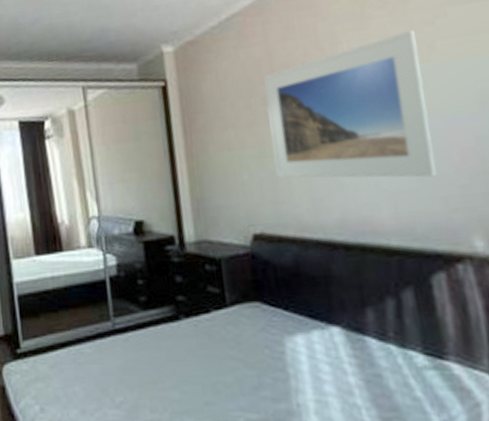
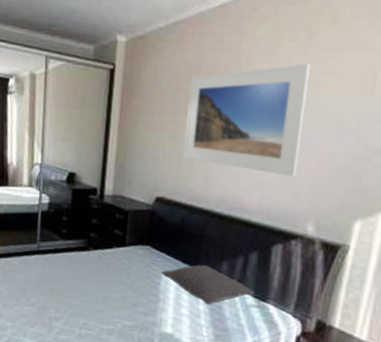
pillow: none [283,318,424,375] -> present [161,265,254,305]

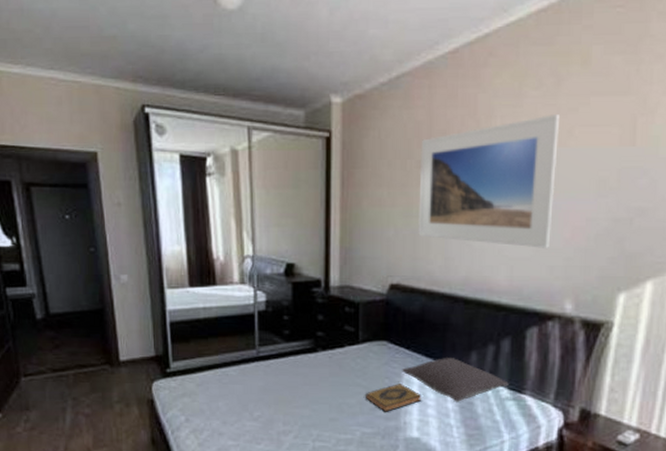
hardback book: none [128,284,178,309] -> present [366,384,422,412]

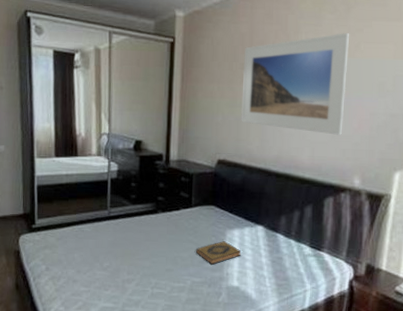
pillow: present [402,358,509,402] -> none [226,220,311,257]

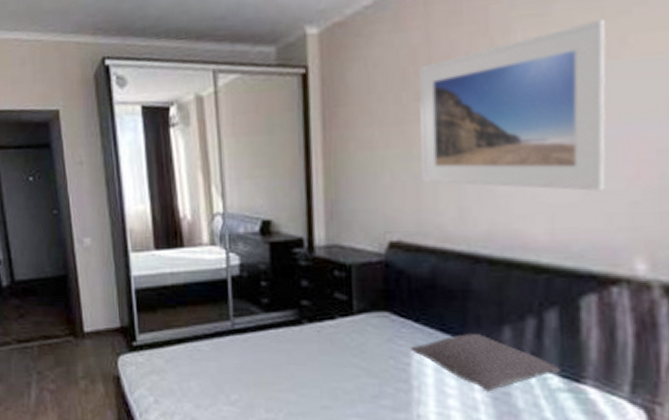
hardback book: present [196,241,242,265] -> none [365,365,440,401]
pillow: none [226,220,311,257] -> present [410,334,560,392]

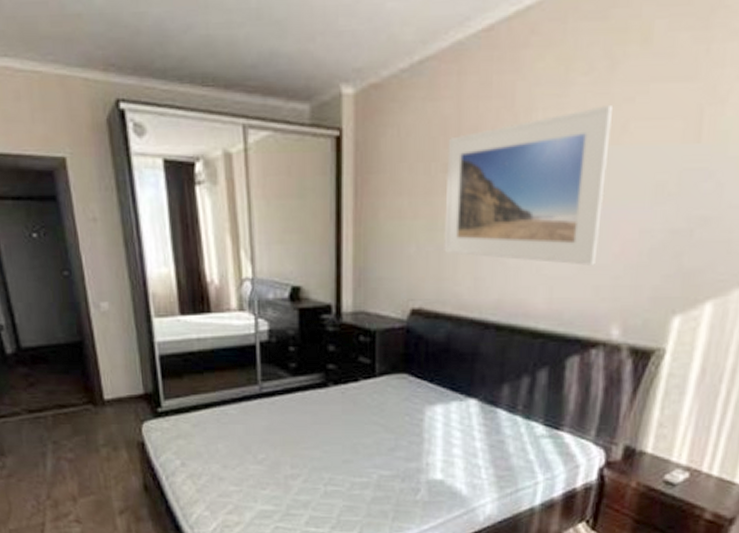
pillow: present [410,334,560,392] -> none [424,392,545,441]

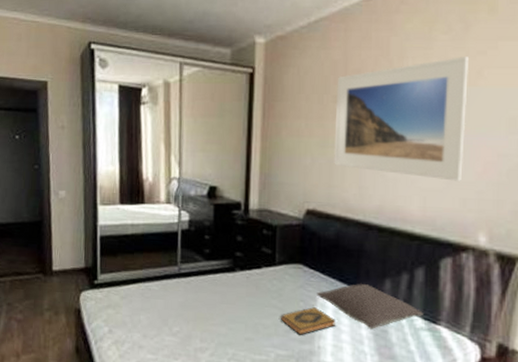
hardback book: none [383,421,447,453] -> present [281,307,336,335]
pillow: none [424,392,545,441] -> present [317,284,423,329]

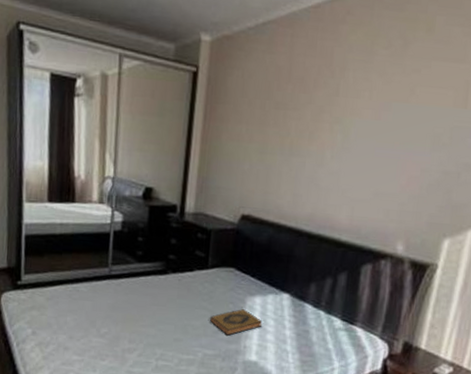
pillow: present [317,284,423,329] -> none [246,287,342,330]
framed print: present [334,57,468,181] -> none [271,72,404,193]

